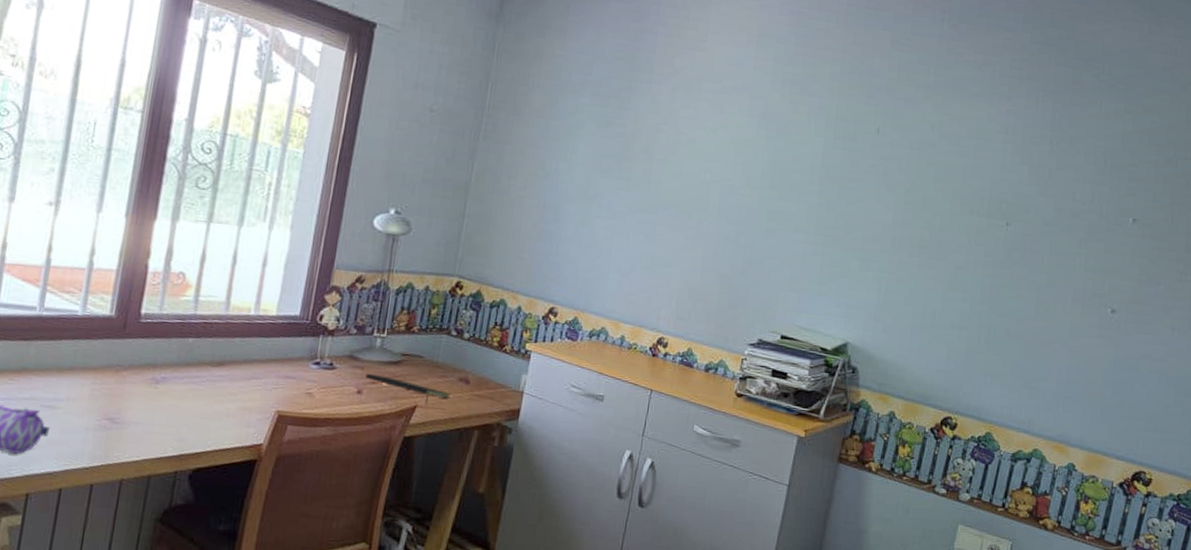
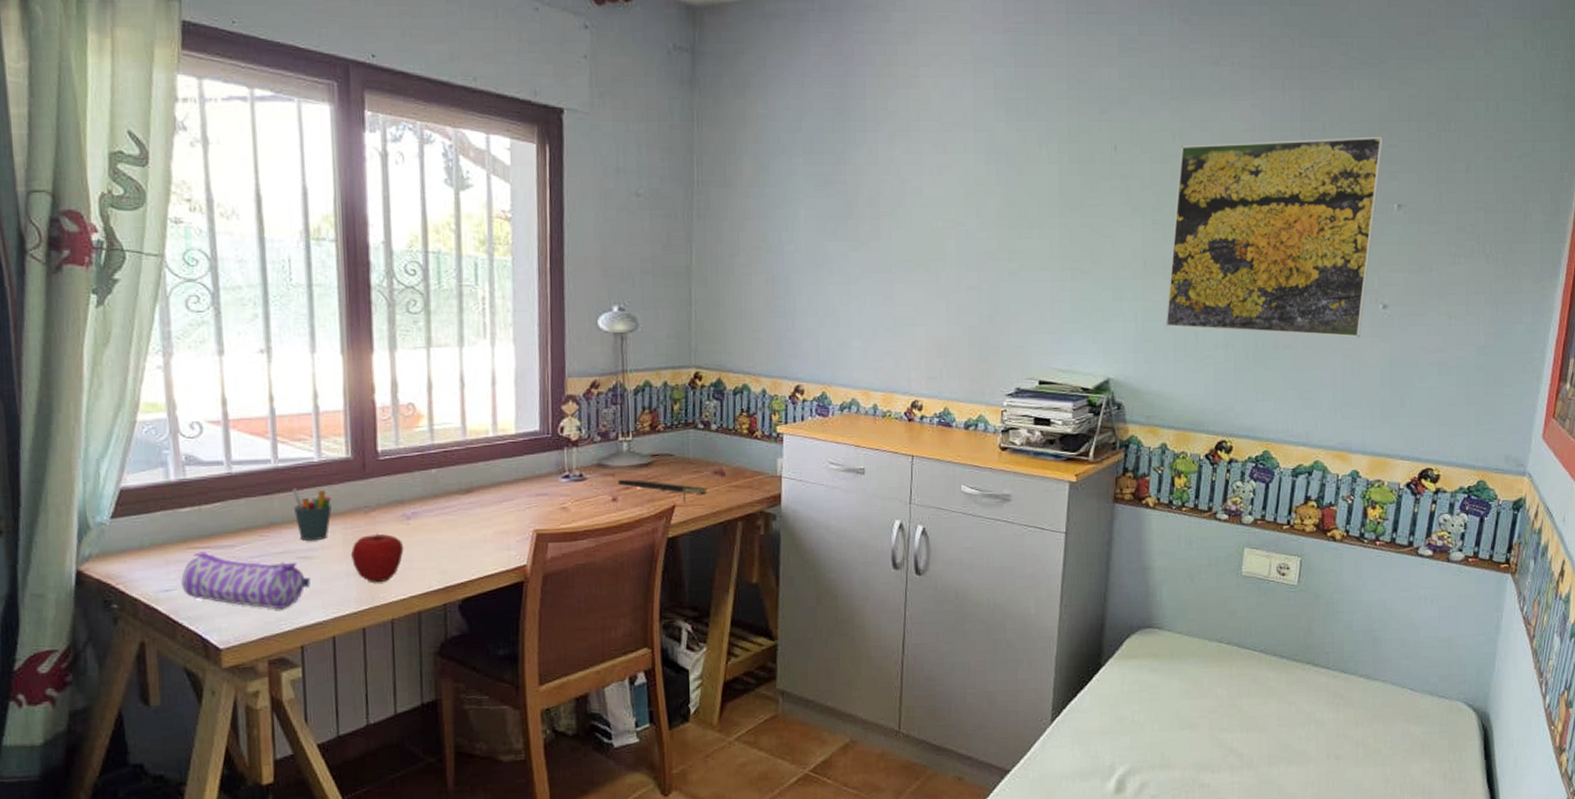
pen holder: none [48,337,87,392] -> present [292,487,332,542]
apple: none [93,393,148,442] -> present [350,533,404,583]
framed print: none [905,137,1125,337] -> present [1164,136,1384,338]

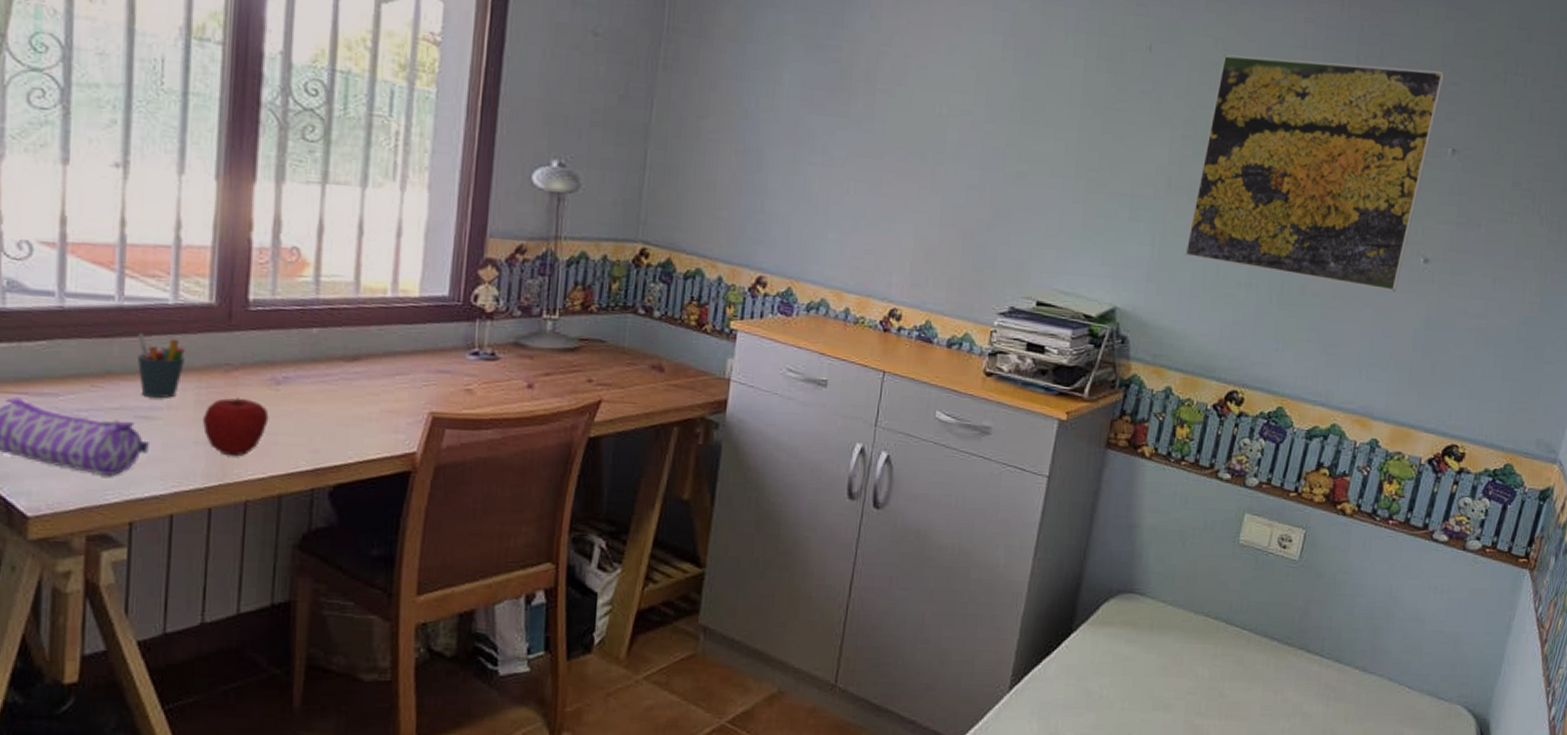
notepad: present [618,479,708,501] -> none [536,363,643,397]

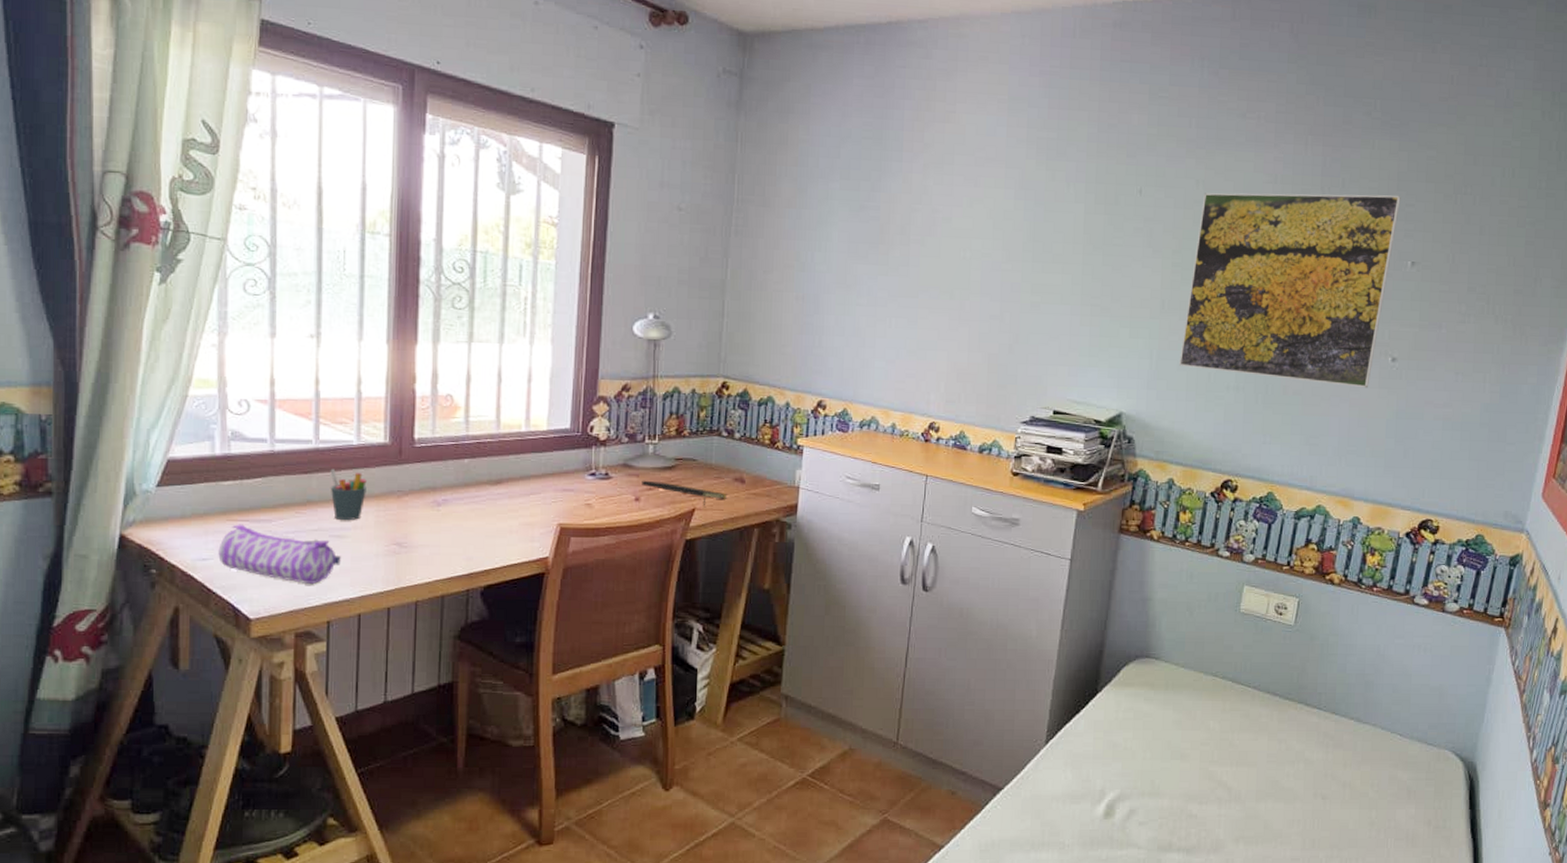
apple: present [202,397,269,457] -> none [381,517,433,565]
notepad: none [536,363,643,397] -> present [642,480,728,505]

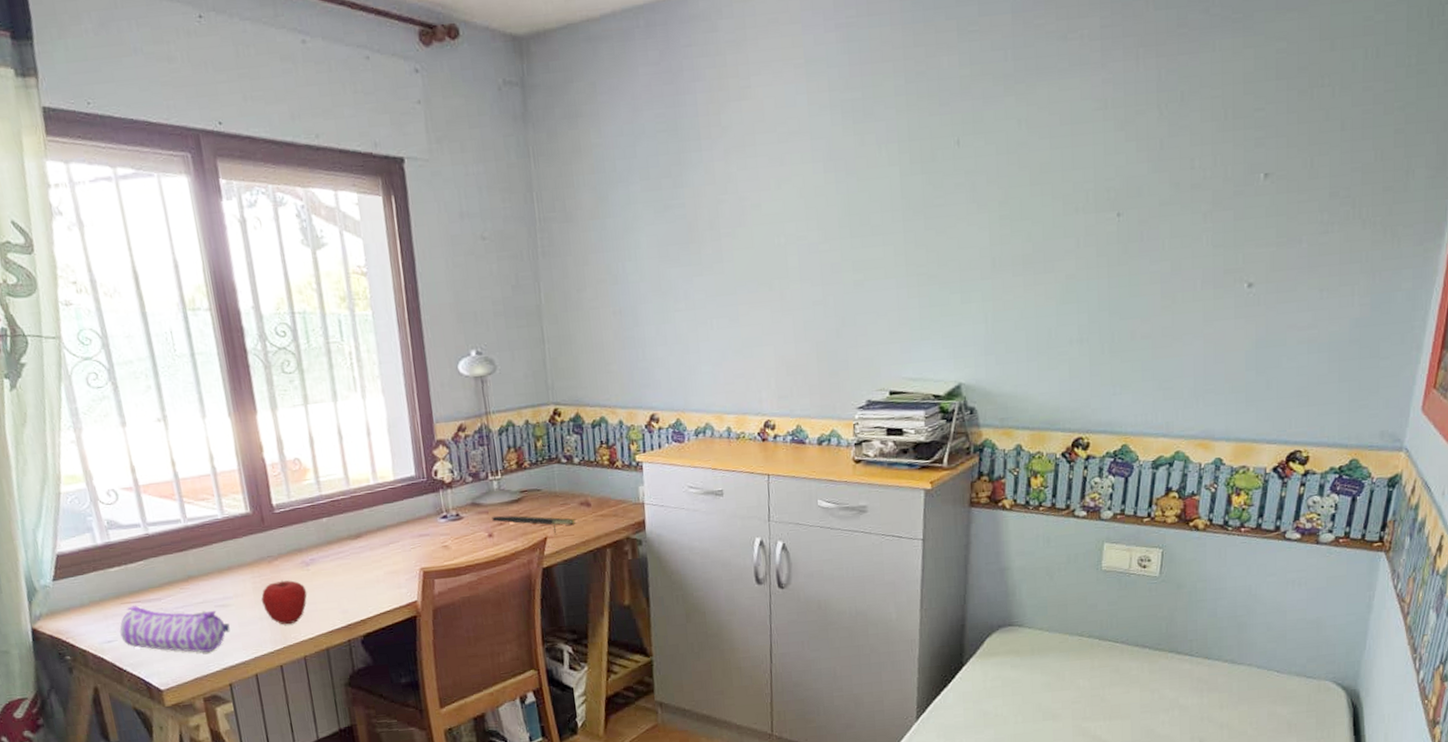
pen holder: present [330,468,367,521] -> none [202,543,240,591]
apple: none [381,517,433,565] -> present [261,580,307,625]
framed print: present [1178,192,1401,388] -> none [1016,100,1249,326]

